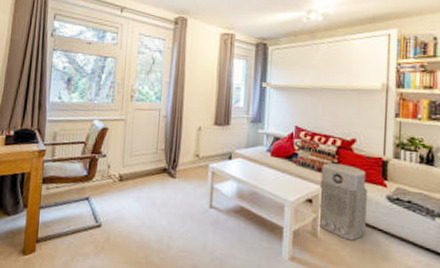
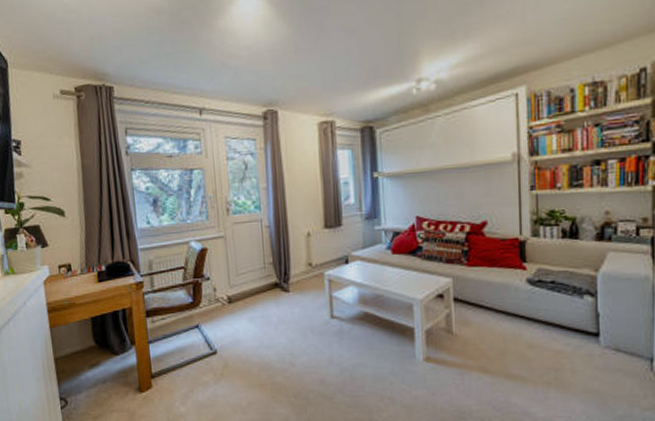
air purifier: present [317,163,369,241] -> none [450,251,506,332]

